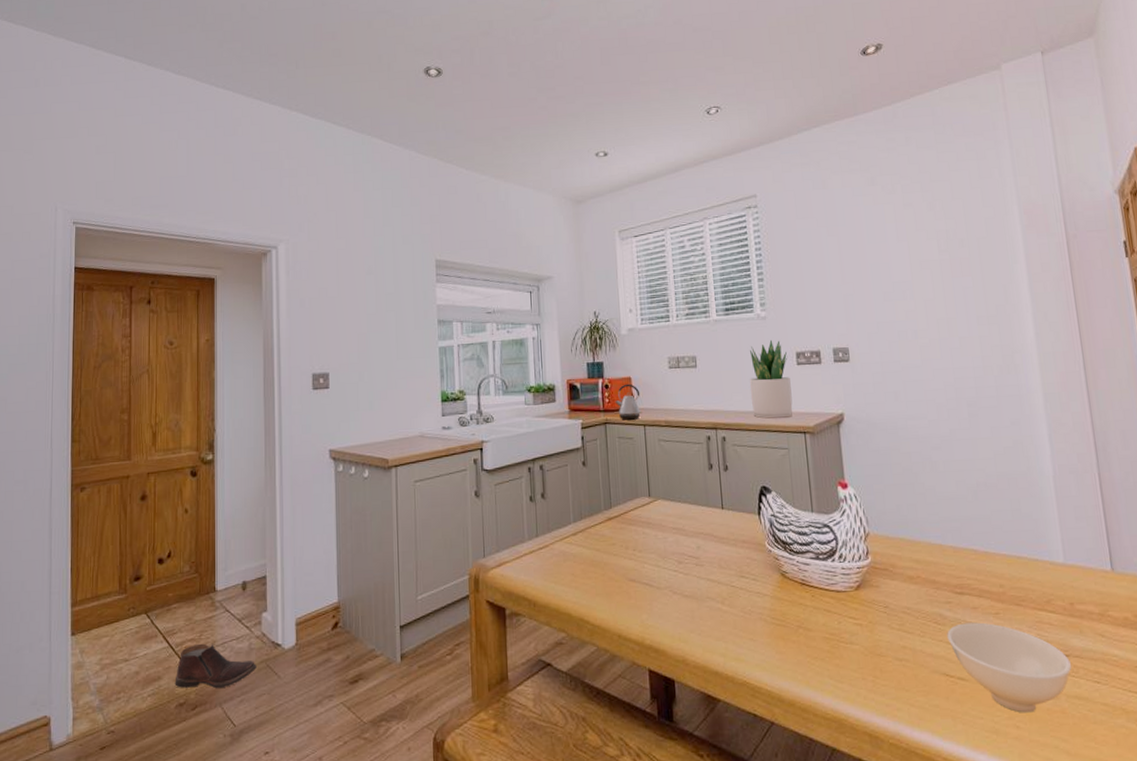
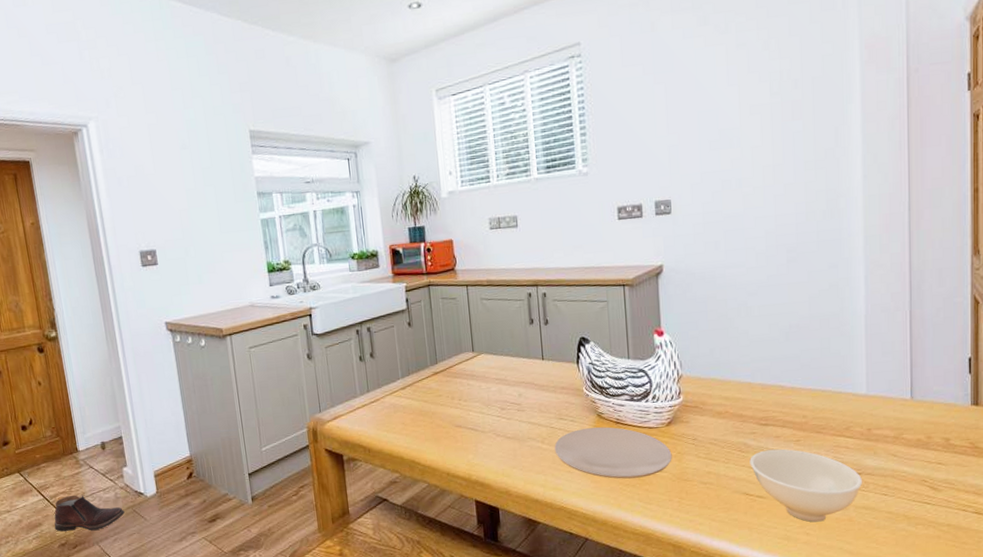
kettle: present [615,384,643,420] -> none [437,246,465,282]
plate: none [735,588,863,651] -> present [554,427,672,479]
planter: present [749,339,793,419] -> none [570,195,613,274]

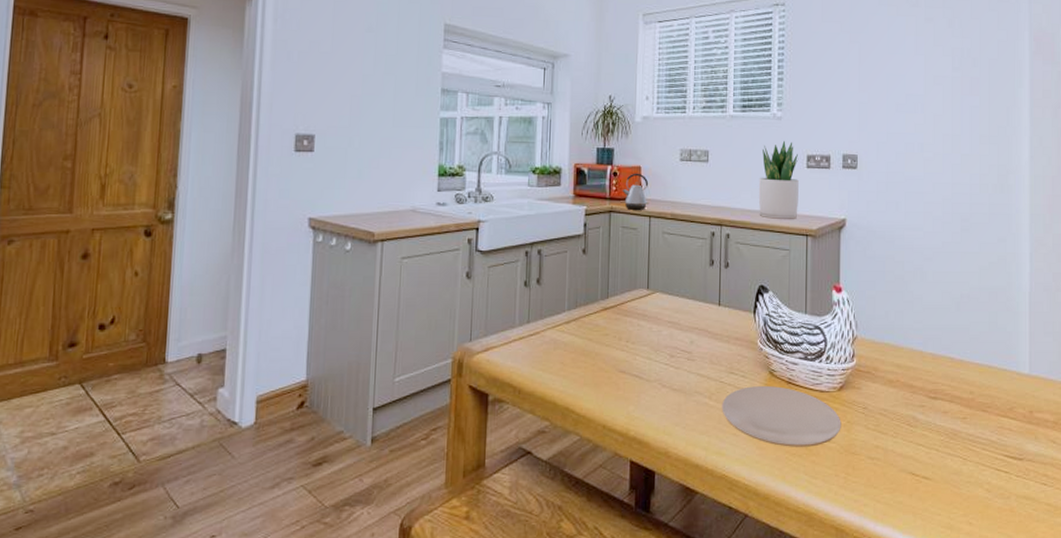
boot: present [54,494,125,532] -> none [110,418,208,466]
kettle: none [437,246,465,282] -> present [622,173,650,210]
planter: none [570,195,613,274] -> present [758,140,799,220]
bowl: present [749,449,863,522] -> none [917,426,1024,511]

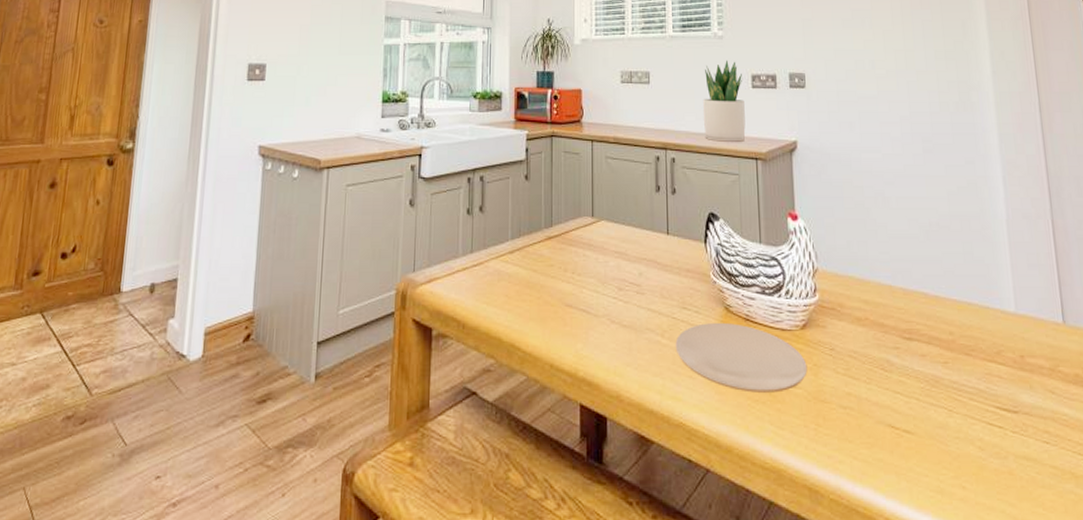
kettle: present [622,173,650,210] -> none [563,96,591,134]

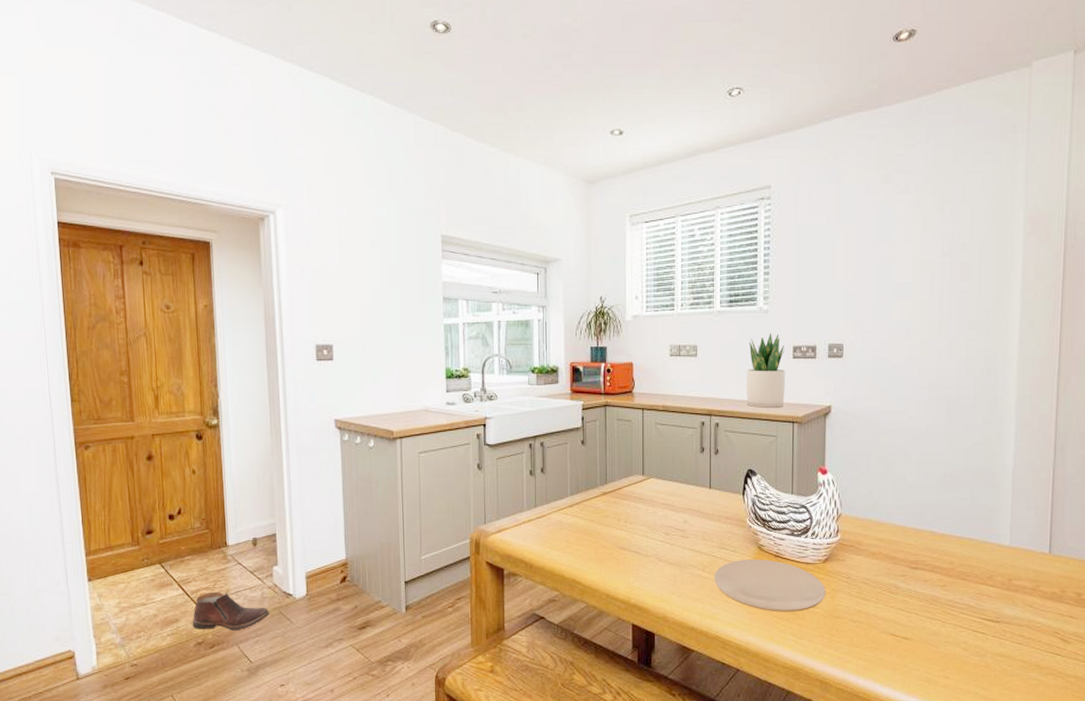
boot: none [64,350,157,400] -> present [192,591,270,630]

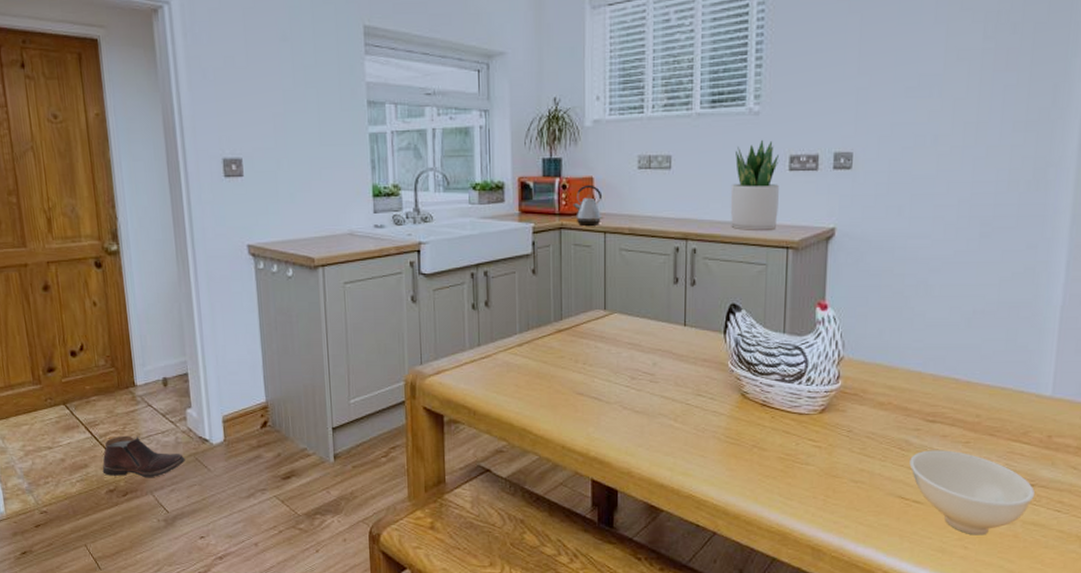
kettle: none [616,369,642,403] -> present [573,184,604,226]
plate: present [714,559,826,612] -> none [688,409,822,469]
bowl: none [898,593,1001,667] -> present [909,450,1036,536]

